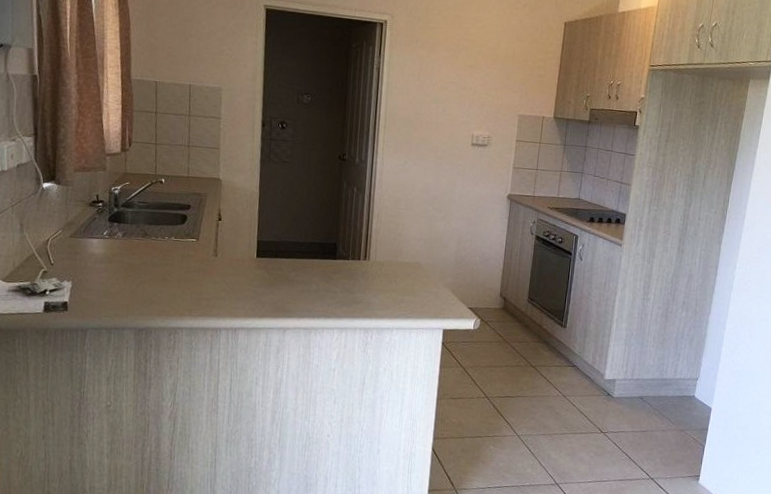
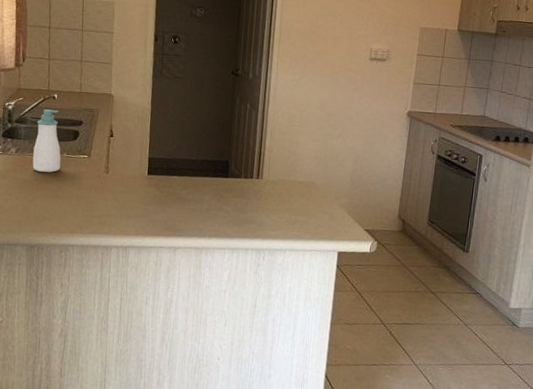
soap bottle: none [140,194,169,257] -> present [32,109,61,173]

